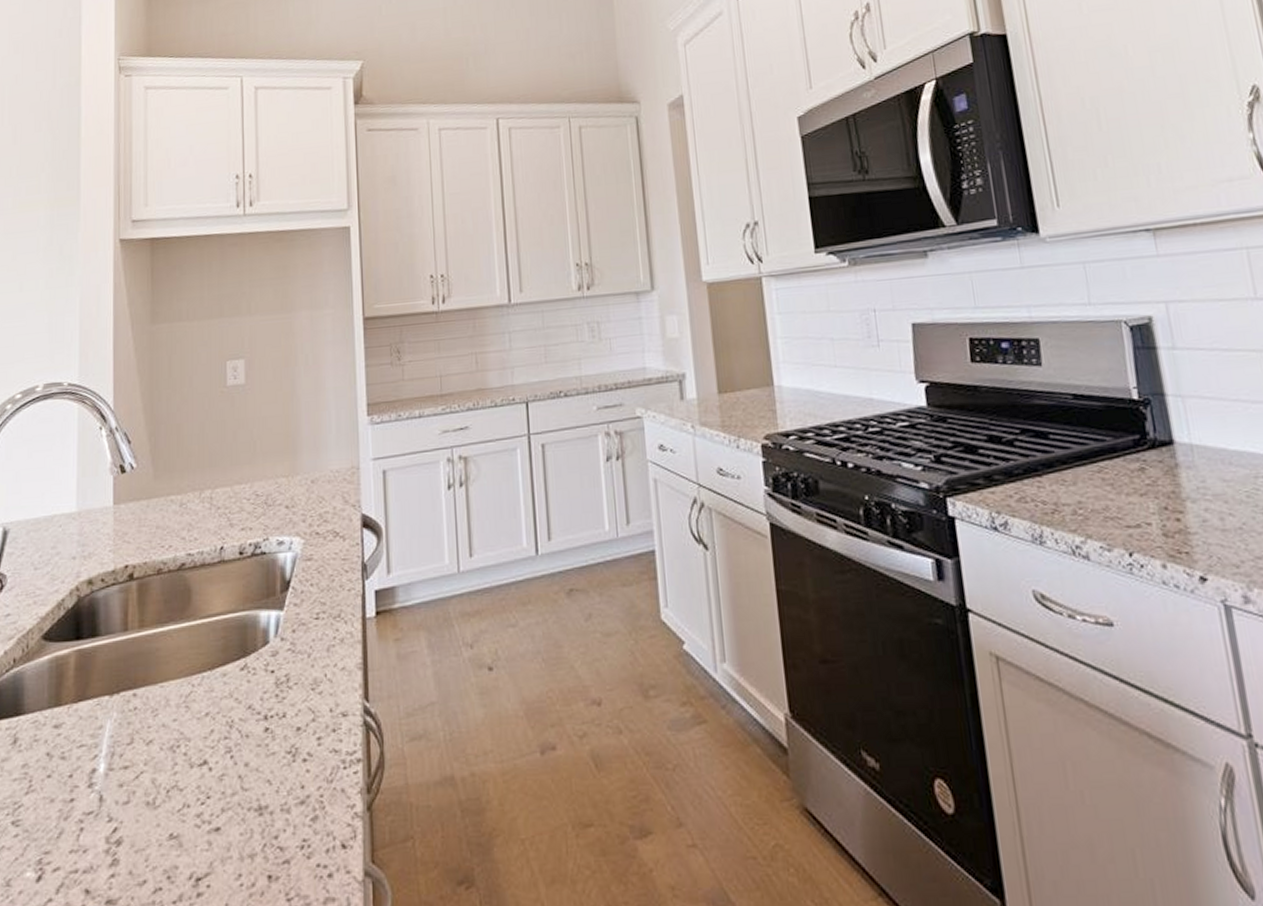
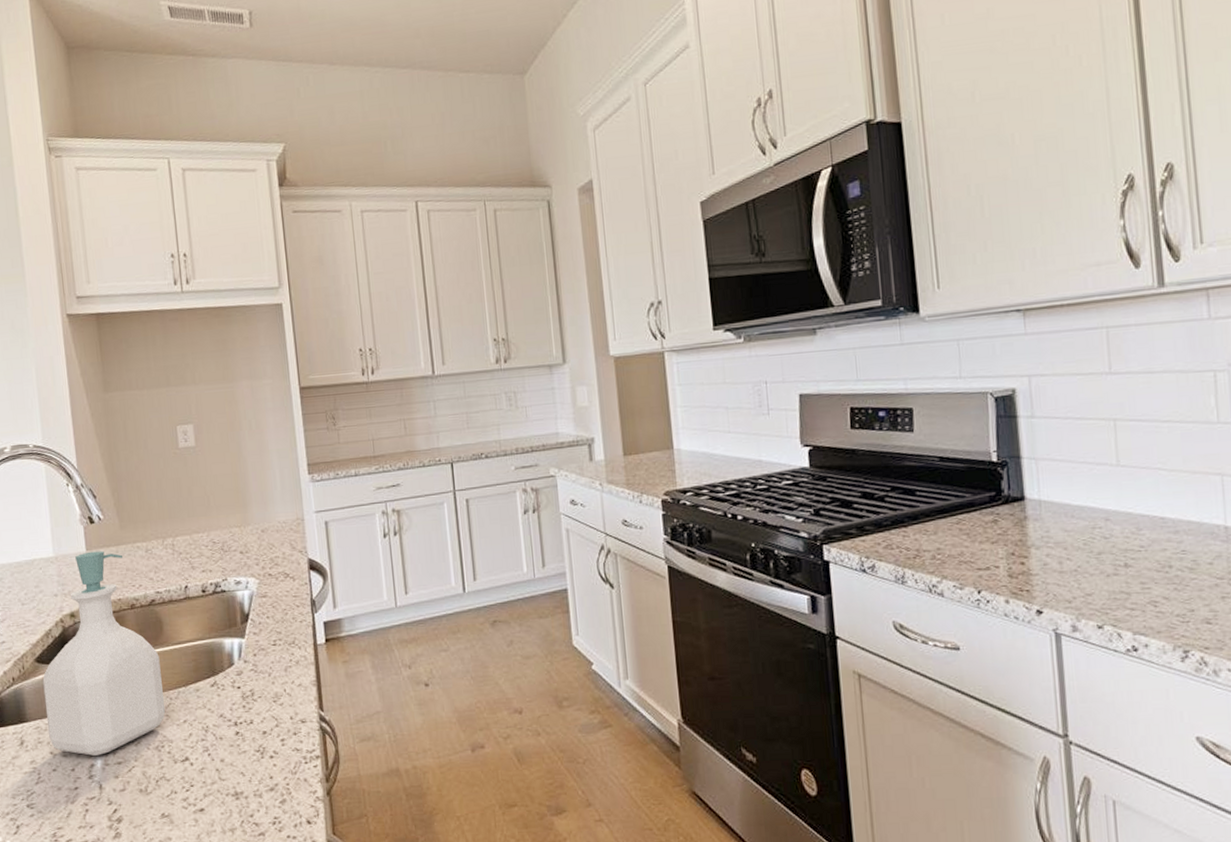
soap bottle: none [47,505,186,758] -> present [42,550,166,756]

